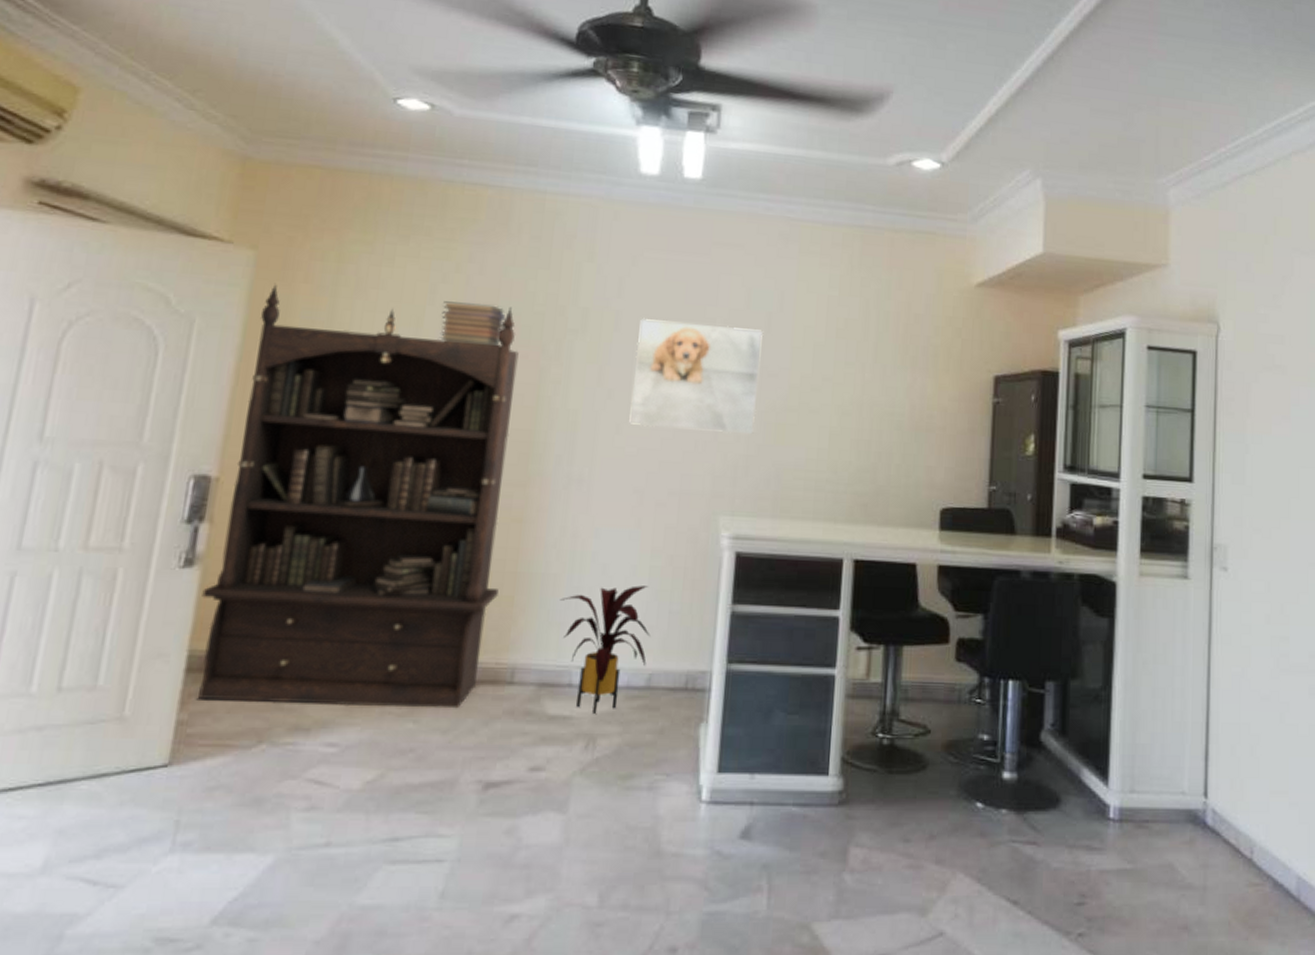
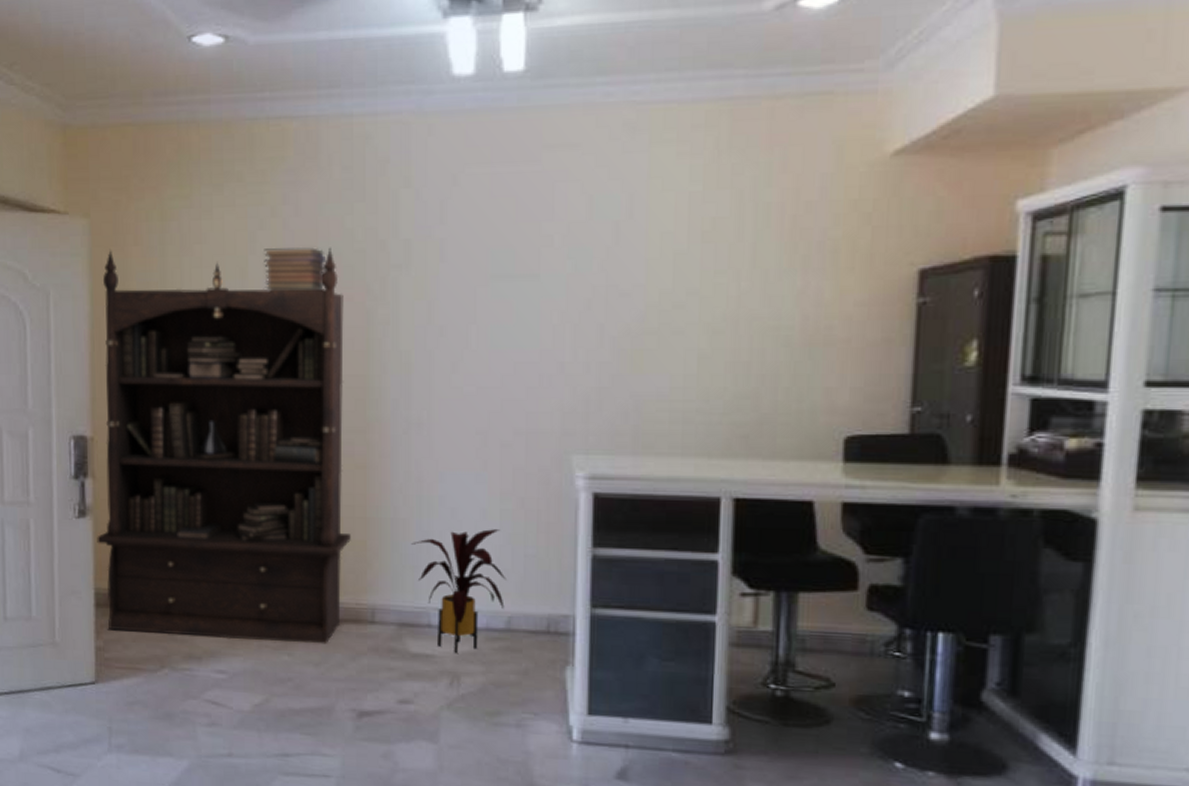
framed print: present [629,317,763,434] -> none [465,242,610,365]

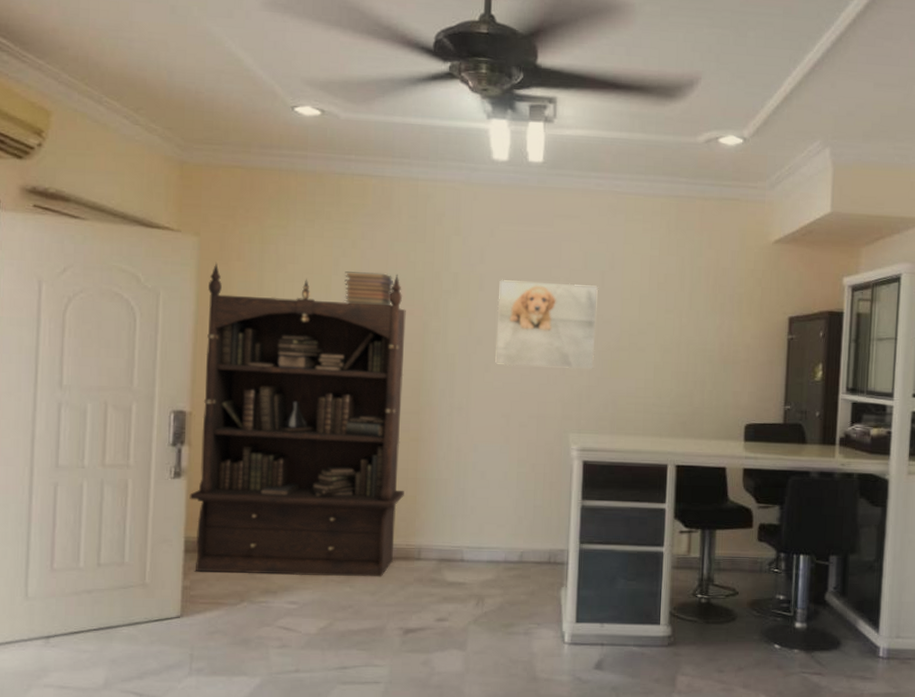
house plant: present [411,529,507,653] -> none [451,487,520,580]
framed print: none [465,242,610,365] -> present [495,279,598,369]

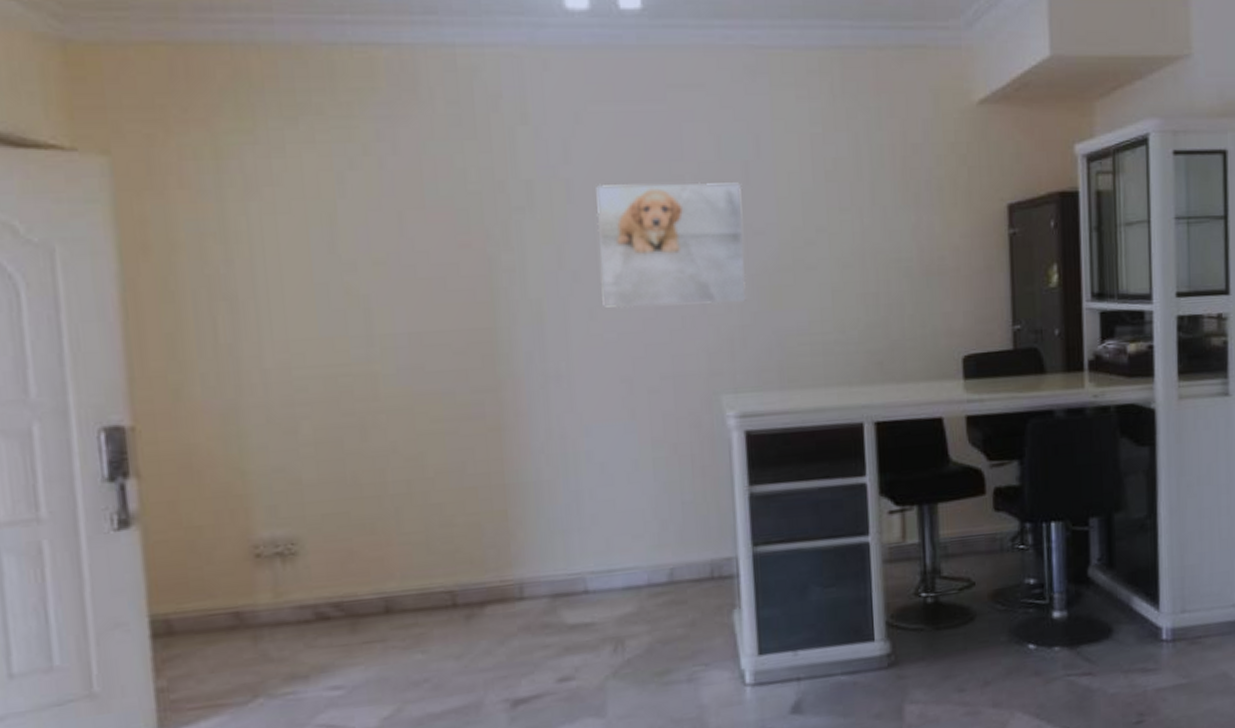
bookcase: present [189,262,406,578] -> none [135,189,489,663]
book stack: present [344,271,393,307] -> none [356,189,436,239]

